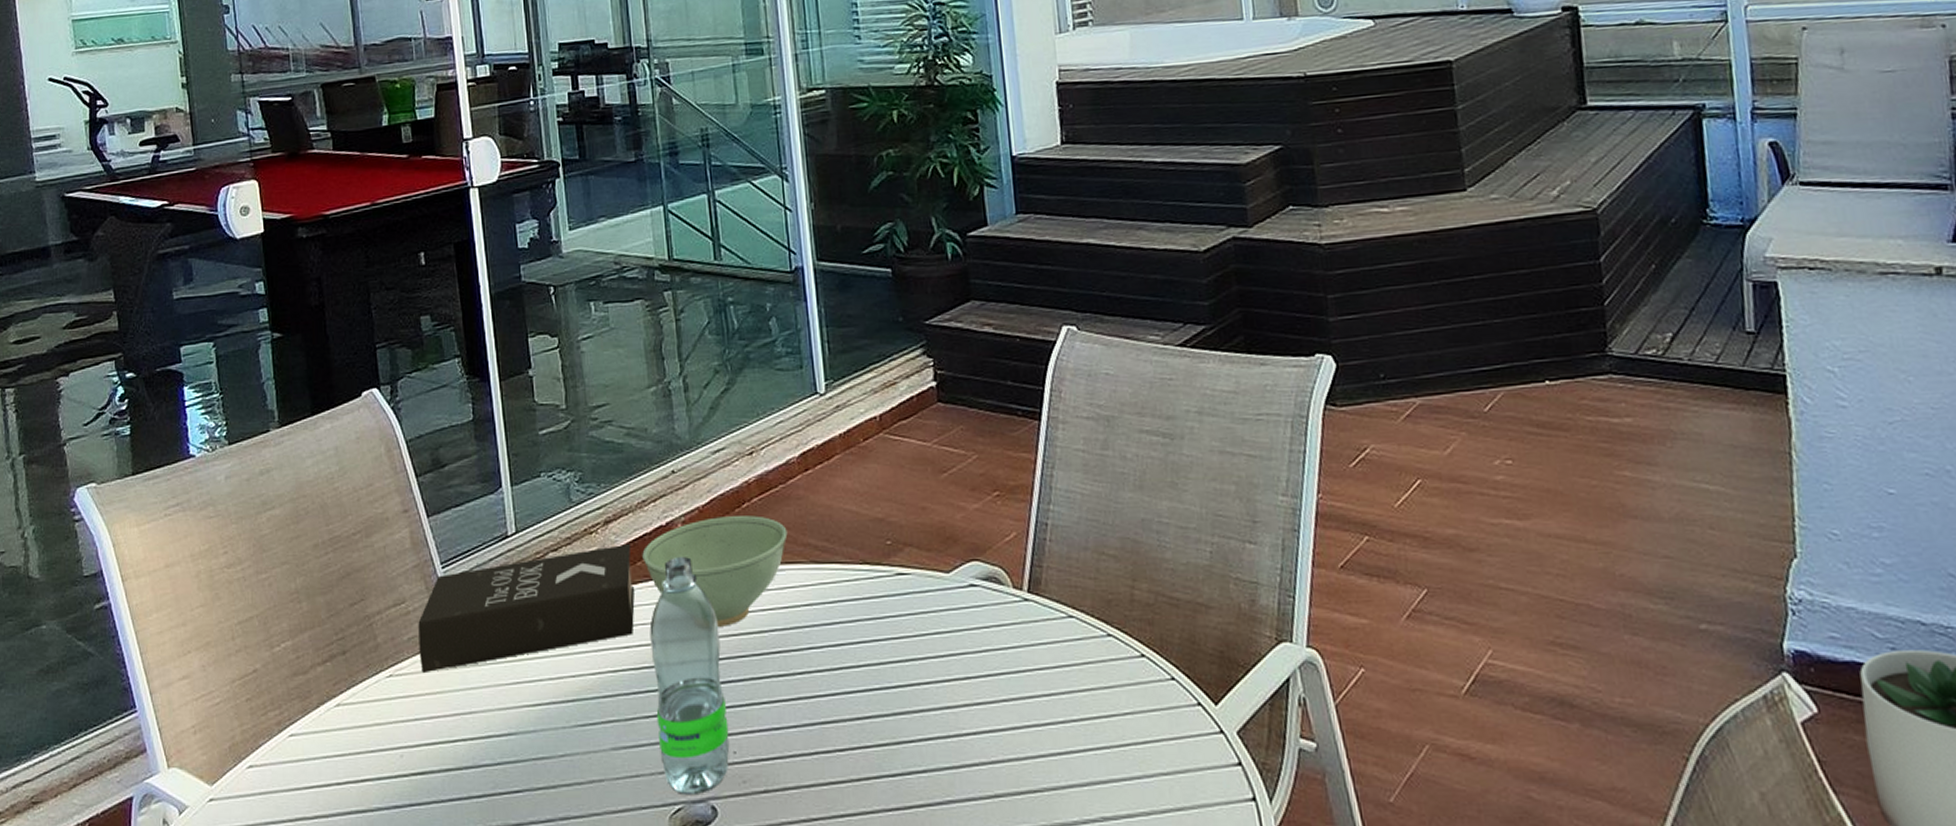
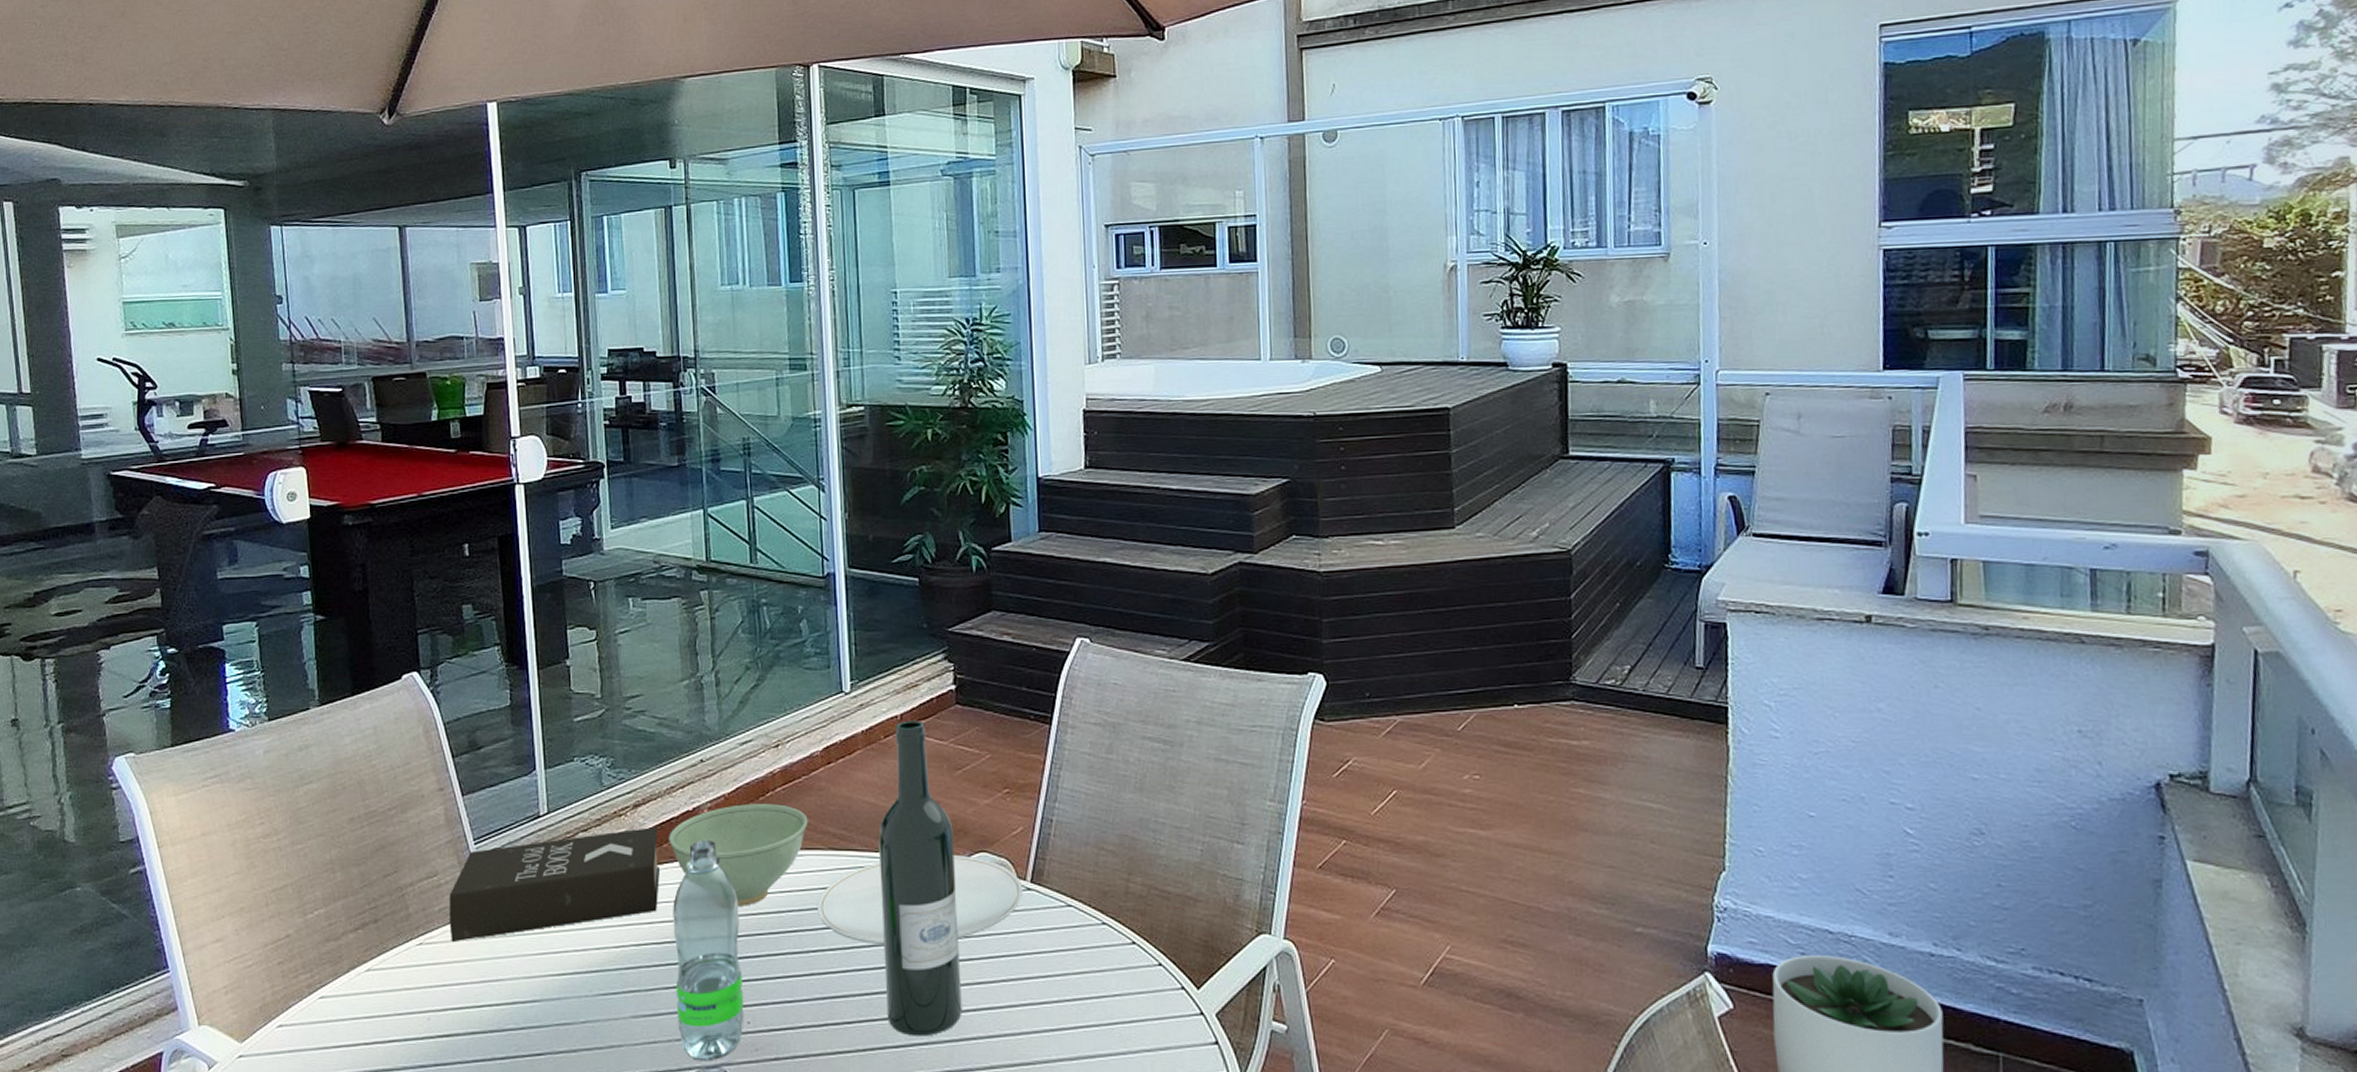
plate: none [801,565,1021,665] -> present [818,855,1023,945]
wine bottle: none [861,421,962,764] -> present [878,720,962,1036]

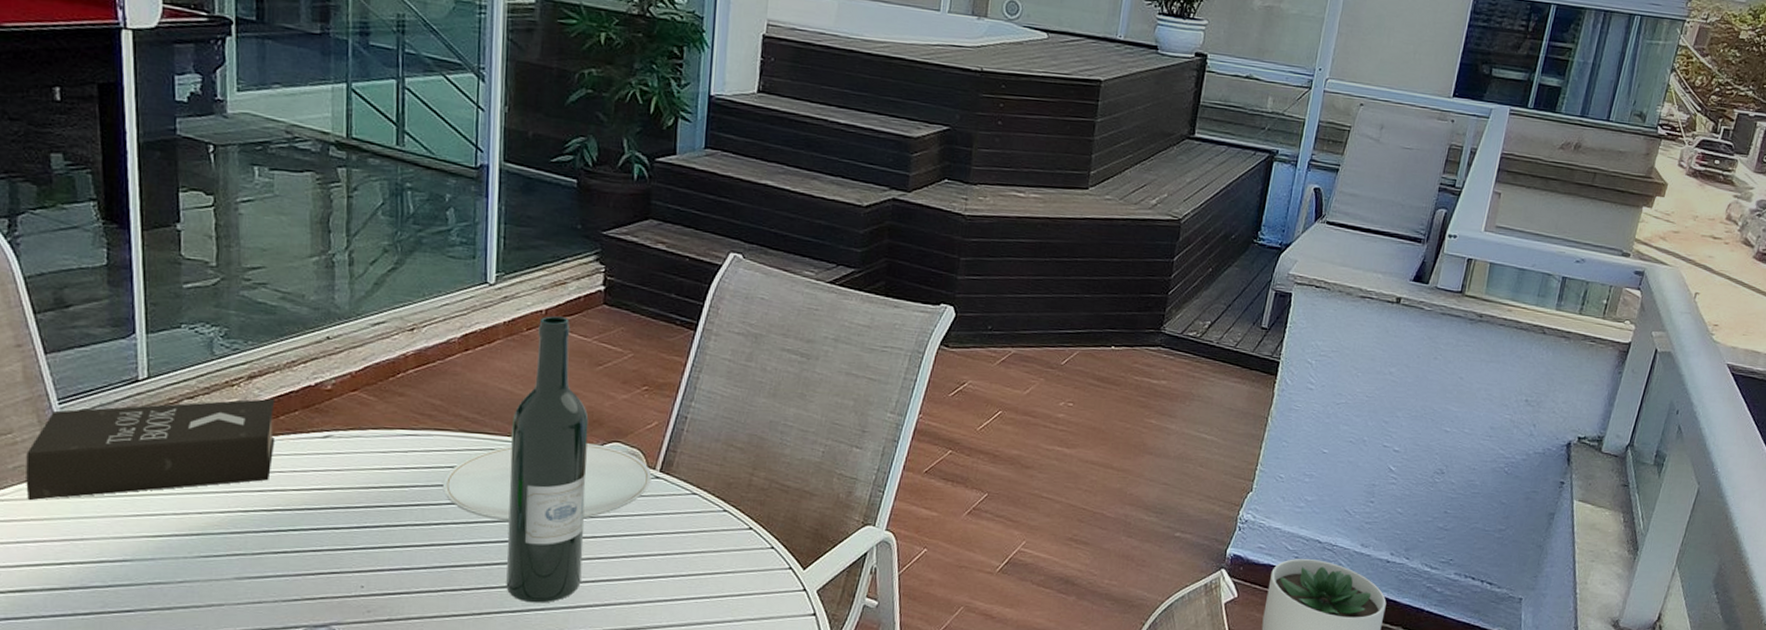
bowl: present [669,804,808,906] -> none [286,383,440,480]
bottle: present [673,841,744,1060] -> none [285,415,360,620]

